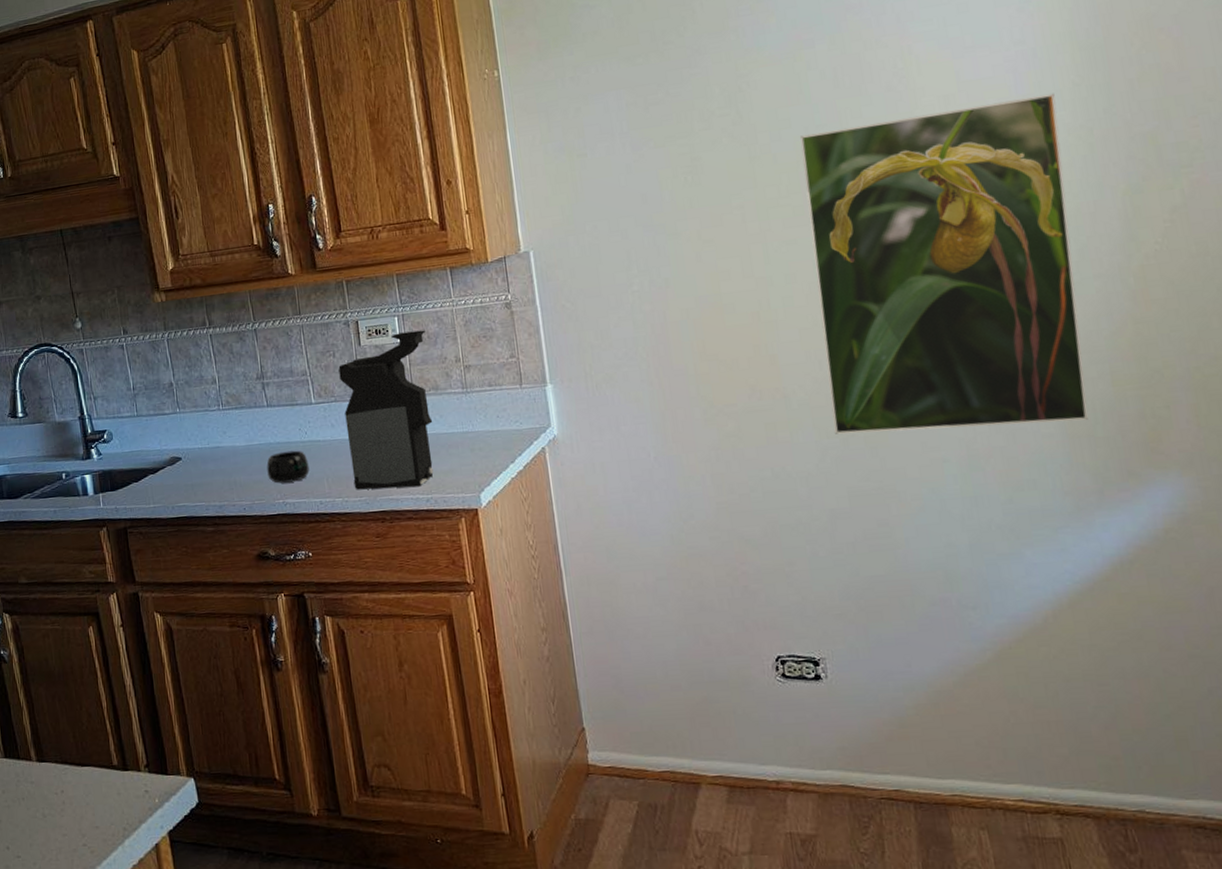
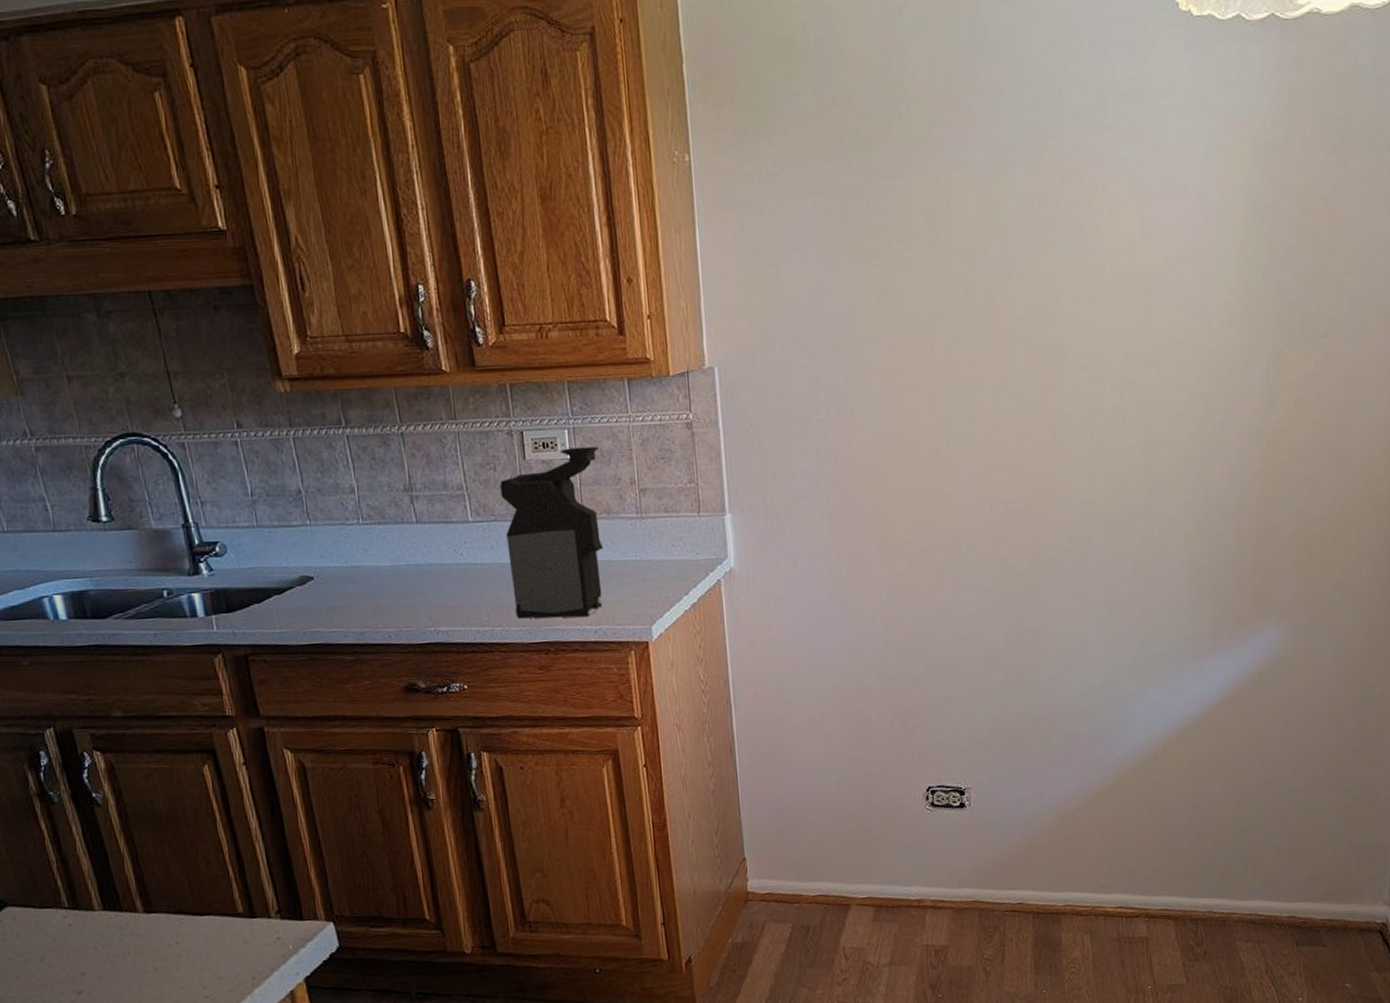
mug: present [266,450,310,484] -> none [415,573,465,610]
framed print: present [800,93,1089,434] -> none [993,251,1225,577]

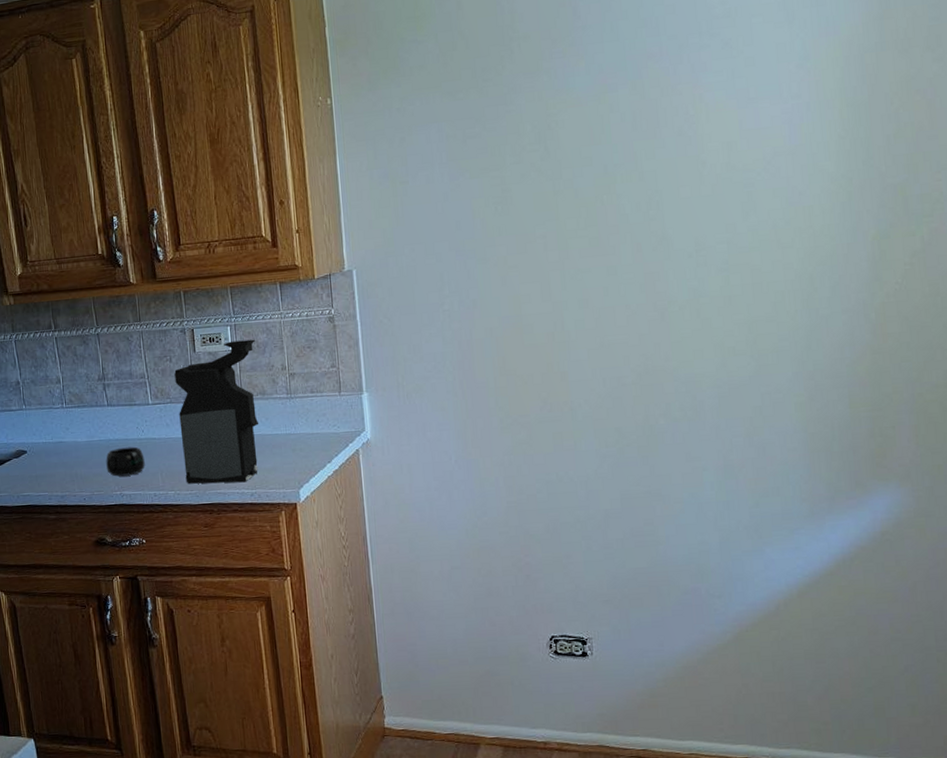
mug: none [415,573,465,610] -> present [106,446,145,477]

